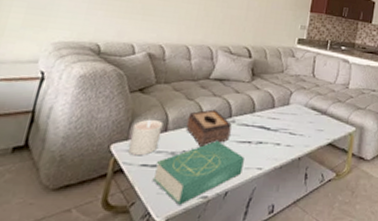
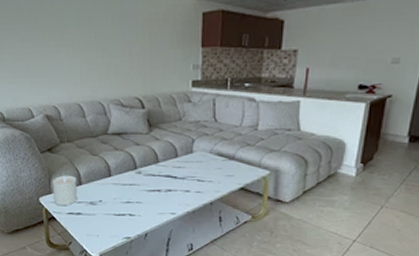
book: present [152,141,244,205] -> none [79,191,157,244]
tissue box: present [185,109,232,147] -> none [96,163,139,196]

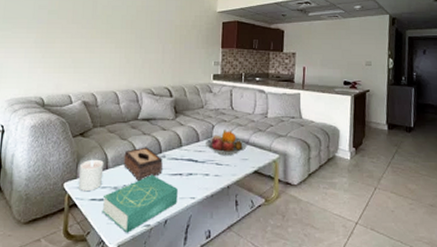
book: none [79,191,157,244] -> present [101,175,178,233]
tissue box: none [96,163,139,196] -> present [123,147,163,181]
fruit bowl: none [185,144,232,172] -> present [206,129,247,156]

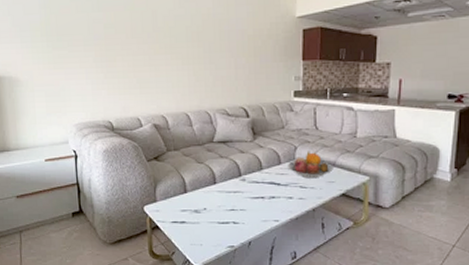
candle: present [79,159,104,192] -> none [158,183,182,215]
book: present [101,175,178,233] -> none [183,198,261,253]
tissue box: present [123,147,163,181] -> none [202,170,243,204]

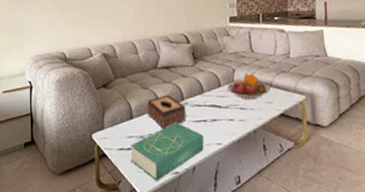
book: none [183,198,261,253] -> present [130,123,204,181]
tissue box: none [202,170,243,204] -> present [147,95,186,129]

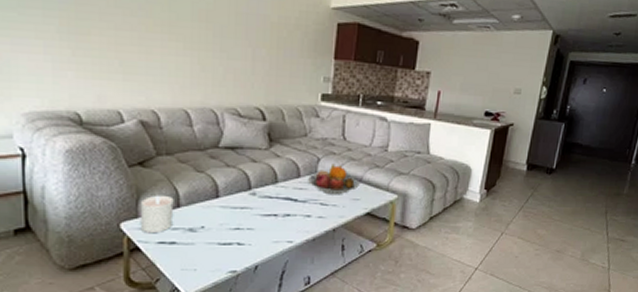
candle: none [106,109,129,142] -> present [141,195,174,234]
book: present [130,123,204,181] -> none [173,215,272,280]
tissue box: present [147,95,186,129] -> none [201,181,253,222]

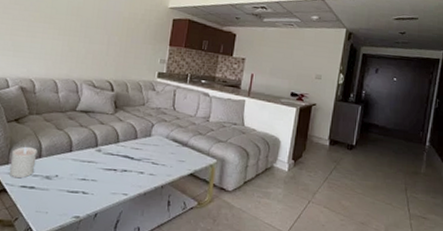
fruit bowl: present [308,164,360,195] -> none [143,129,185,156]

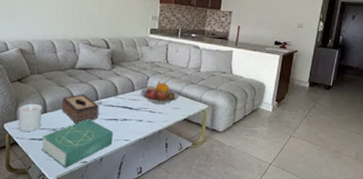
book: none [31,168,111,223] -> present [41,119,113,168]
tissue box: none [57,139,98,173] -> present [61,94,99,124]
fruit bowl: none [143,129,185,156] -> present [140,81,179,105]

